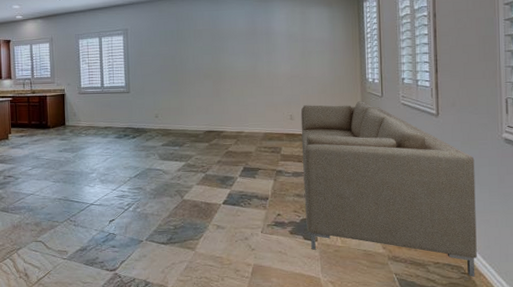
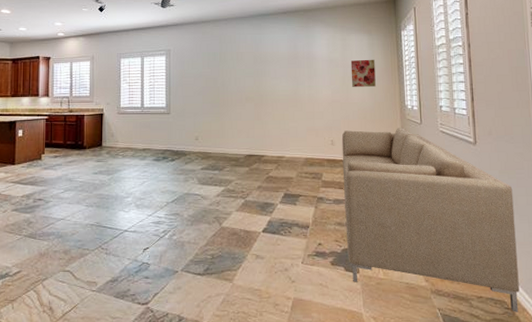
wall art: none [310,32,336,62] -> present [350,59,376,87]

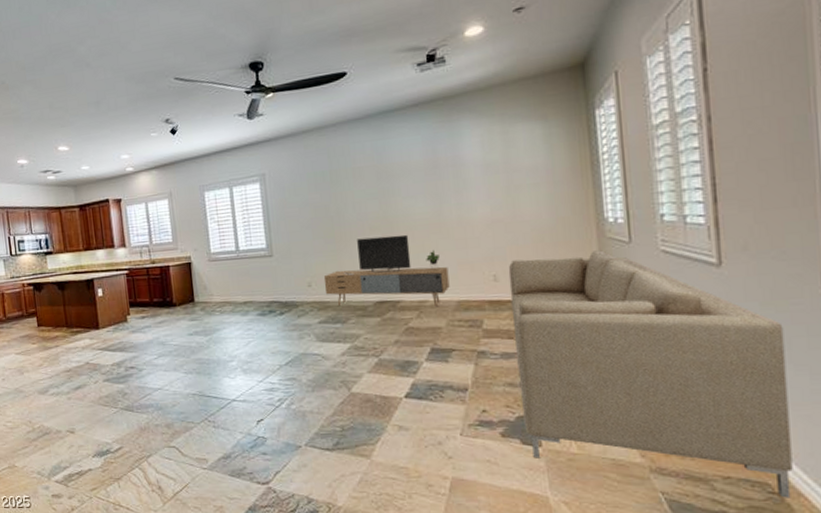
media console: none [208,105,300,162] -> present [323,234,450,307]
wall art: present [350,59,376,87] -> none [517,156,557,199]

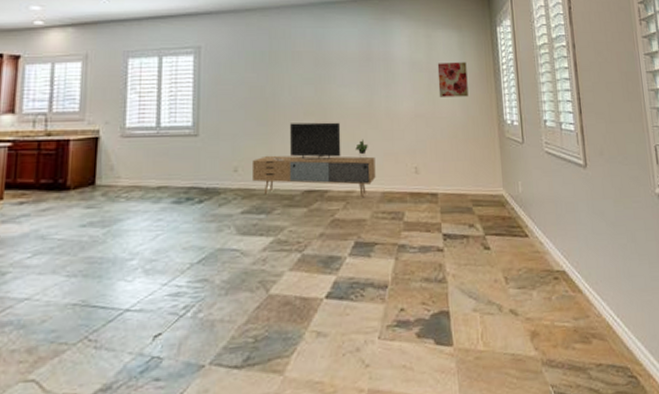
sofa: present [508,250,793,498] -> none [427,148,644,381]
wall art: none [517,156,557,199] -> present [437,62,469,97]

